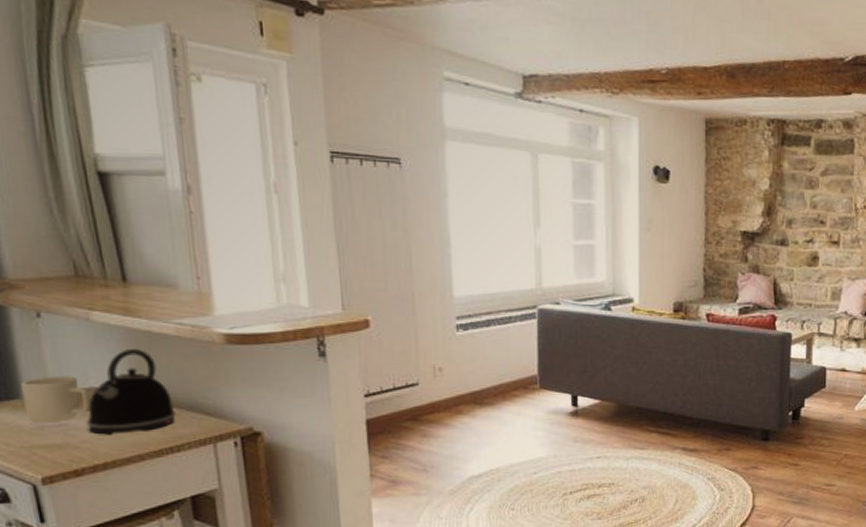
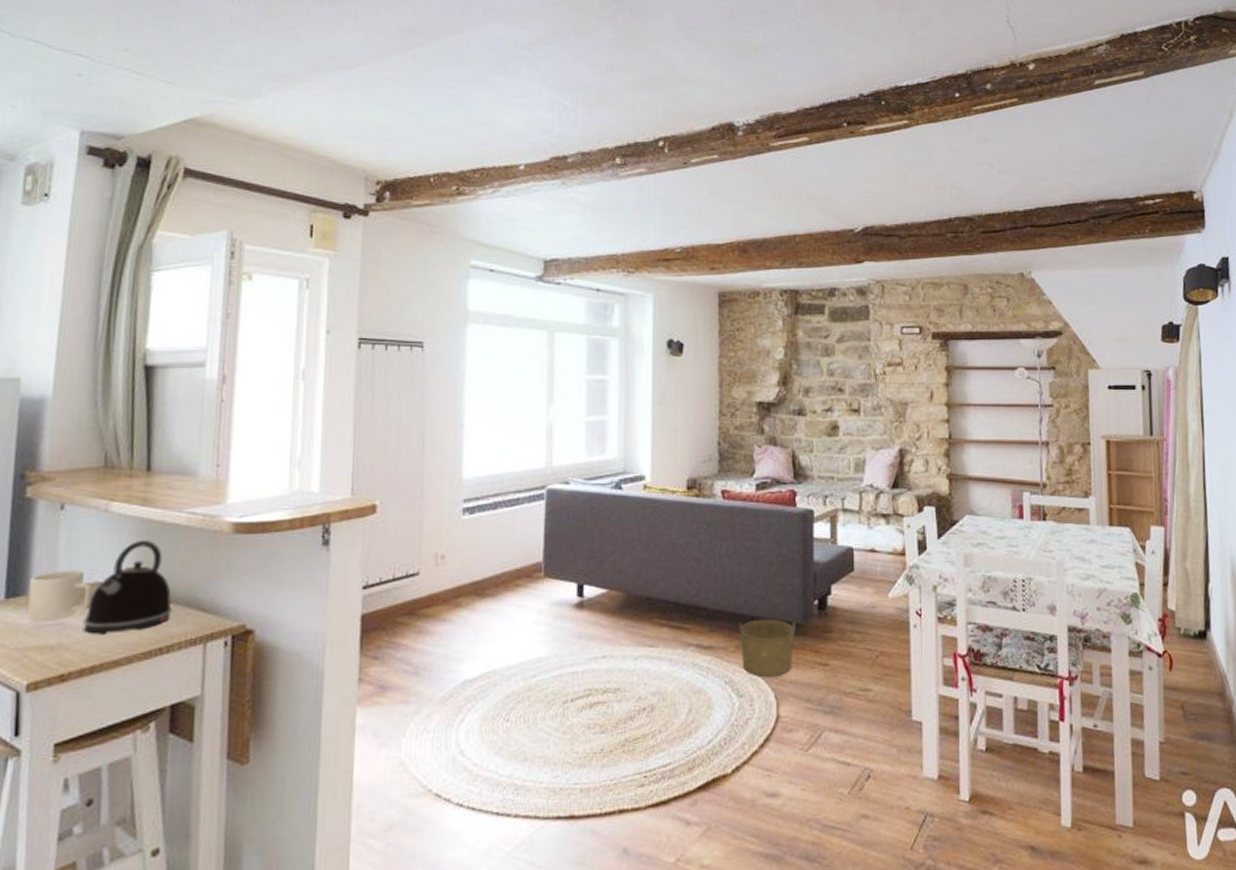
basket: none [721,427,772,475] -> present [739,619,797,678]

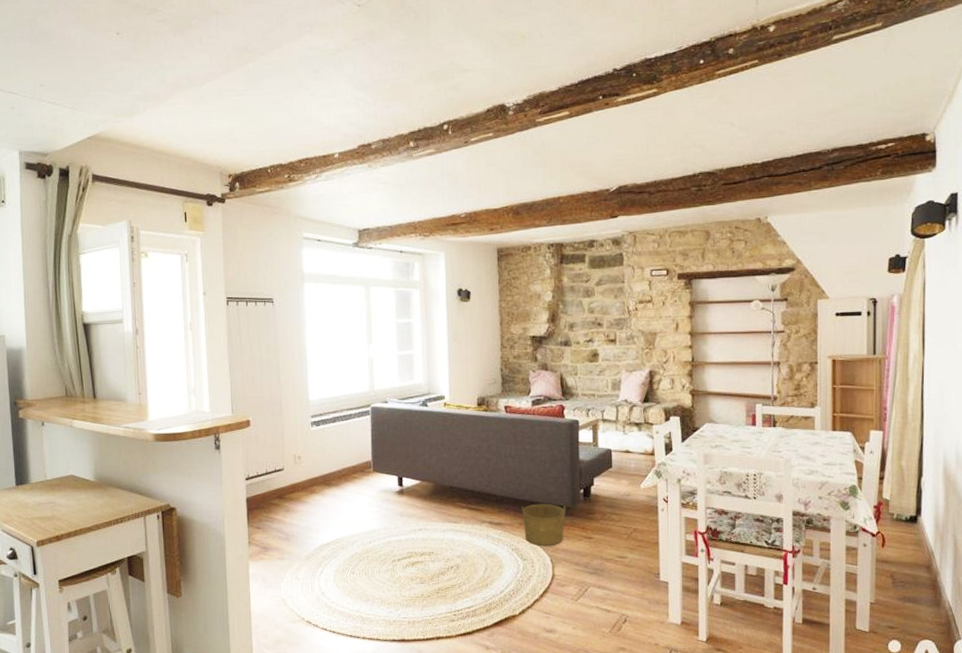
mug: present [27,570,94,623] -> none [30,467,70,502]
kettle: present [83,539,172,634] -> none [66,446,121,510]

